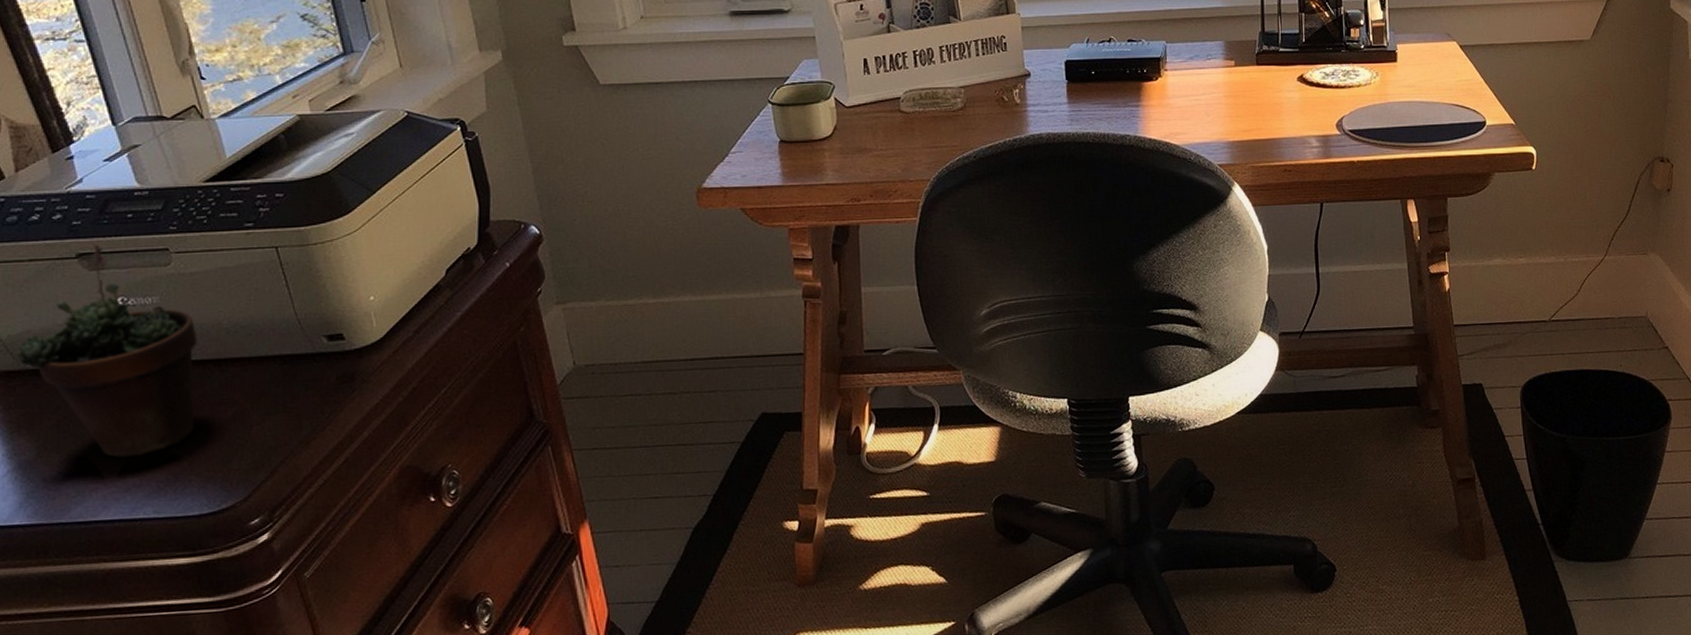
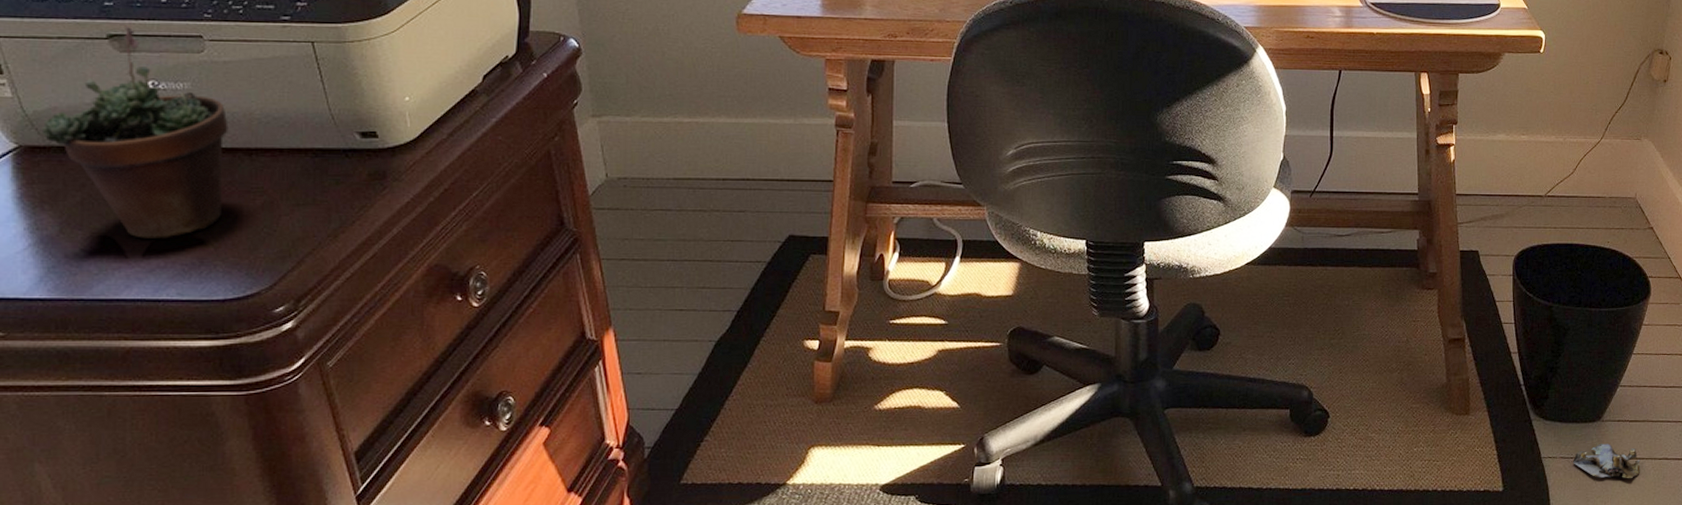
crumpled paper: none [1601,582,1675,620] -> present [1573,444,1640,478]

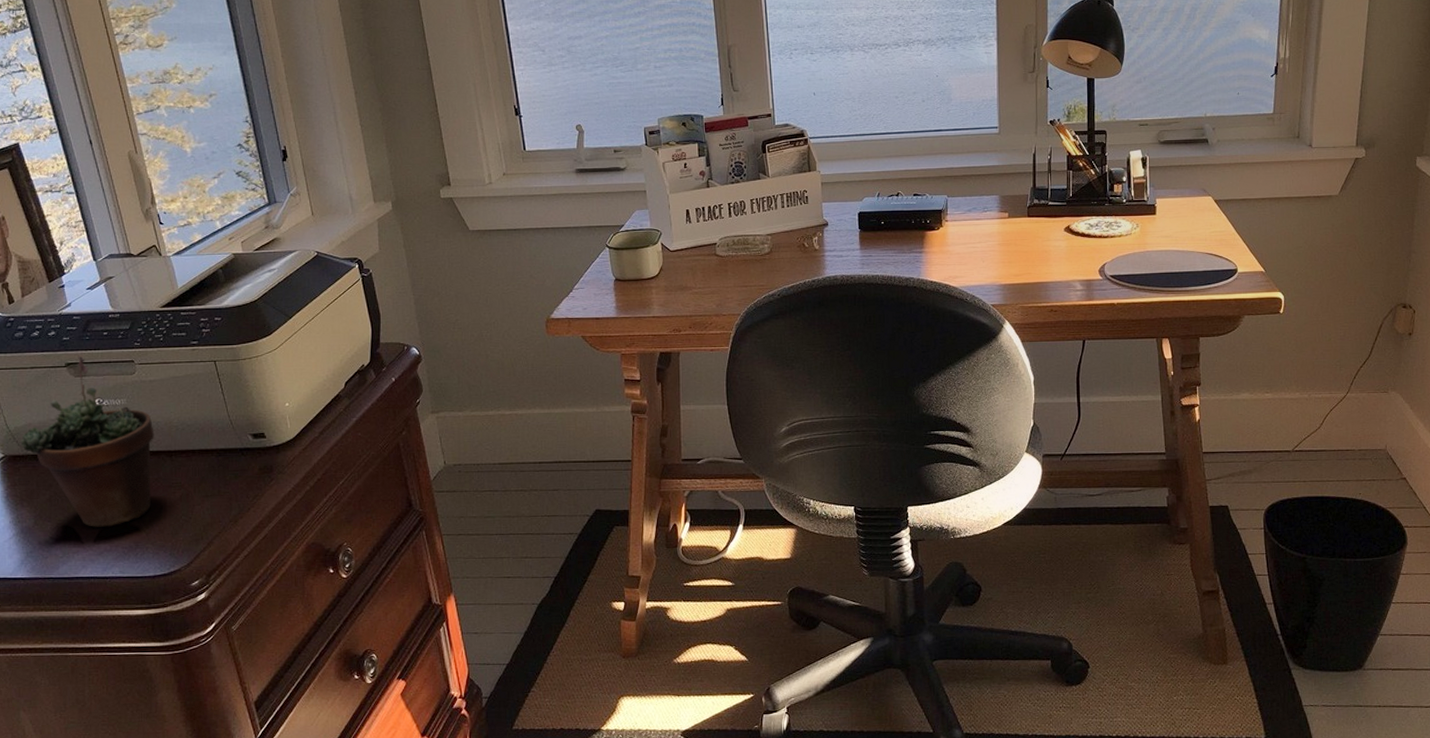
crumpled paper: present [1573,444,1640,478] -> none [1336,692,1406,726]

